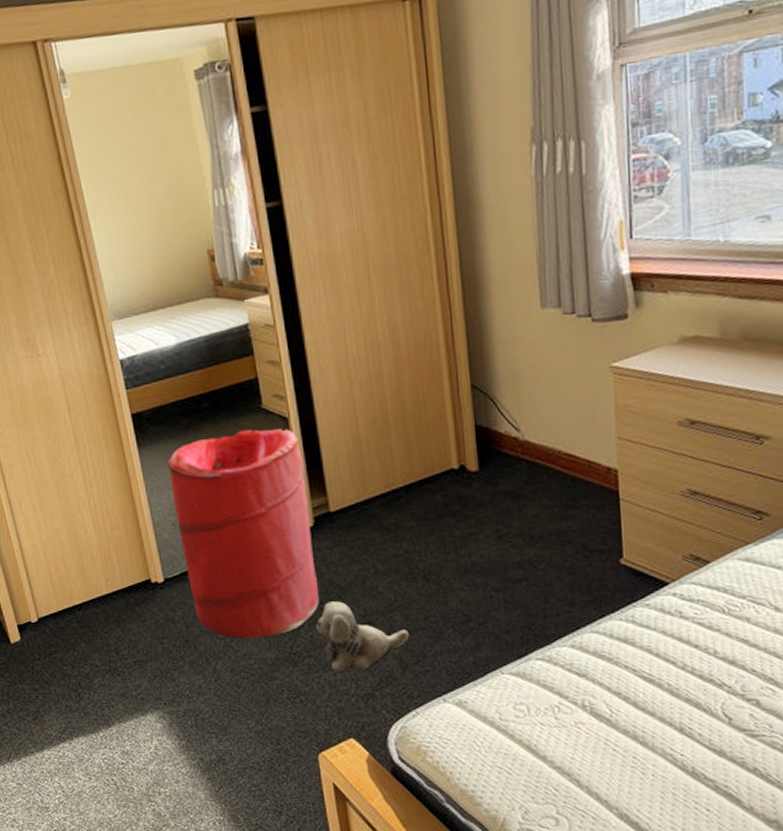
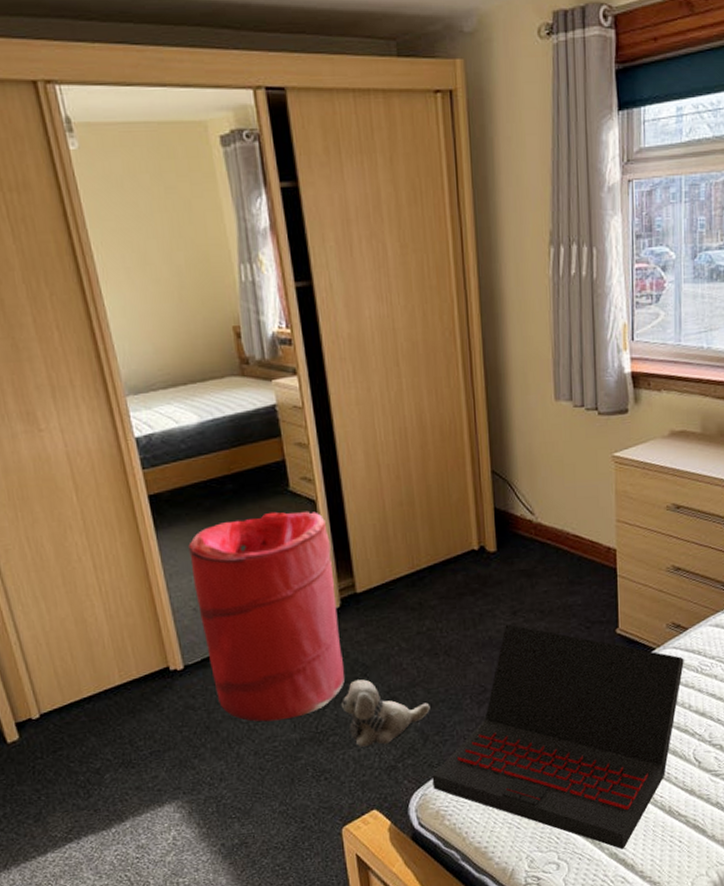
laptop: none [412,549,706,811] -> present [432,624,684,850]

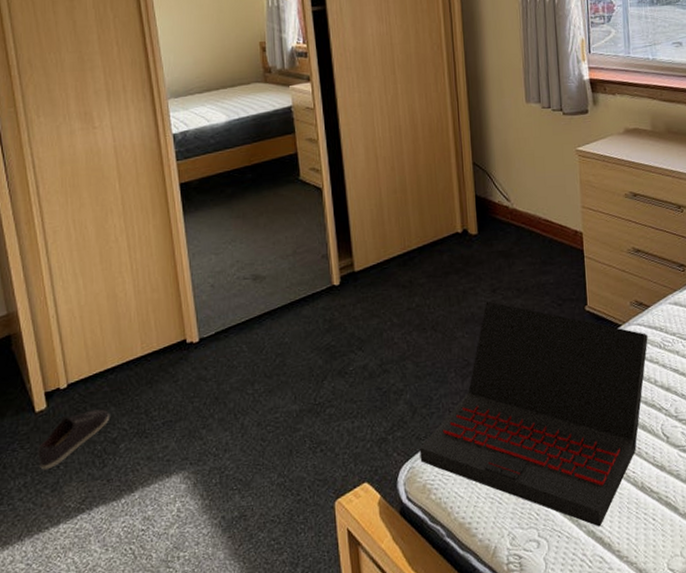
shoe: none [14,739,91,801] -> present [38,409,110,470]
laundry hamper: present [188,511,345,722] -> none [211,197,342,393]
plush toy: present [341,679,430,747] -> none [337,353,418,419]

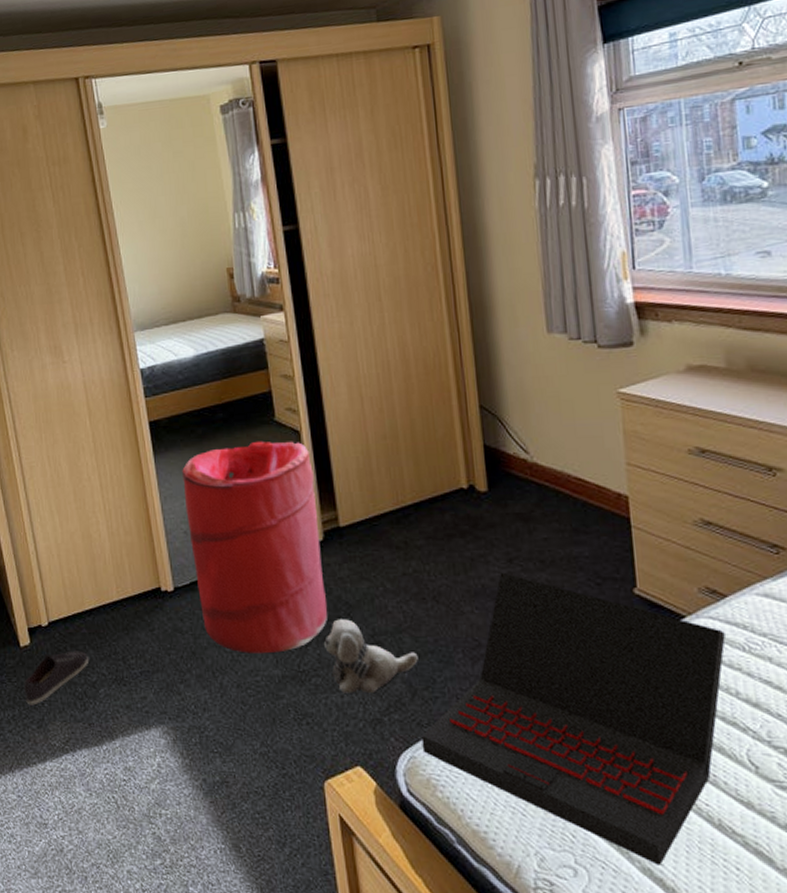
laundry hamper: none [211,197,342,393] -> present [182,441,327,654]
plush toy: none [337,353,418,419] -> present [323,619,418,694]

